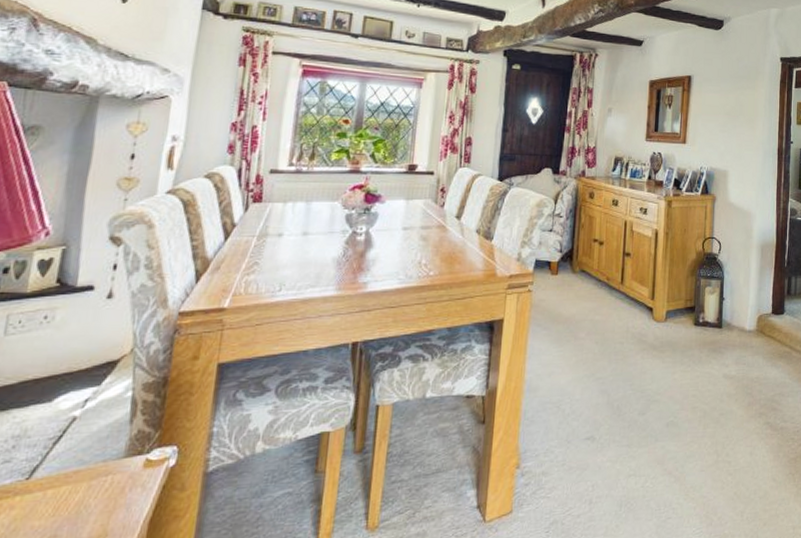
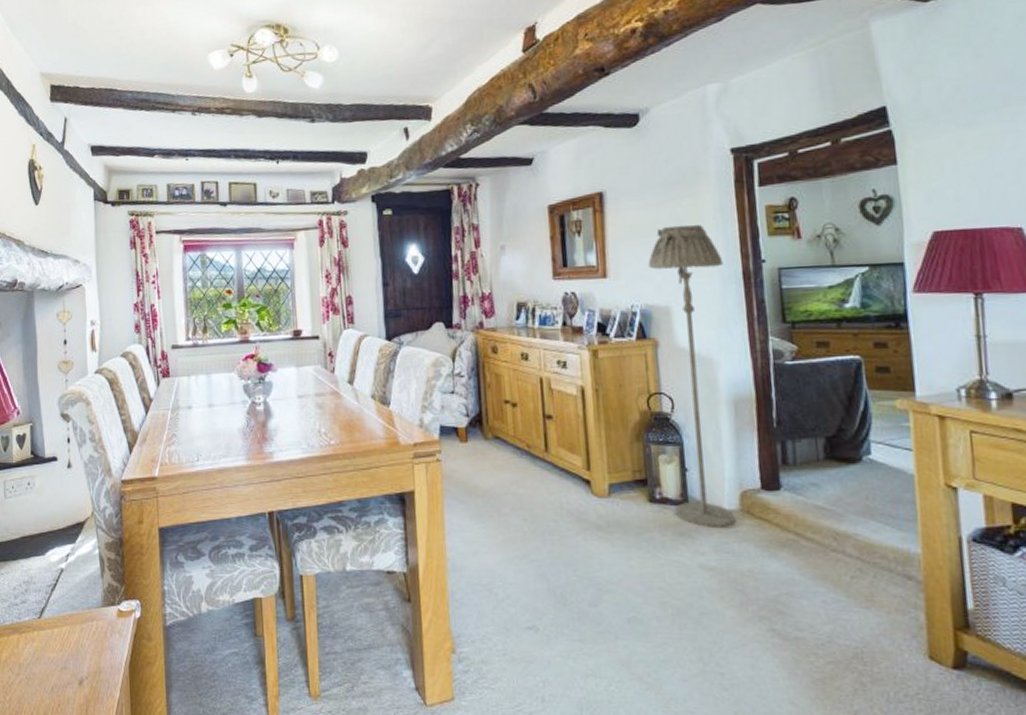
floor lamp: none [712,108,766,344] -> present [648,224,736,527]

